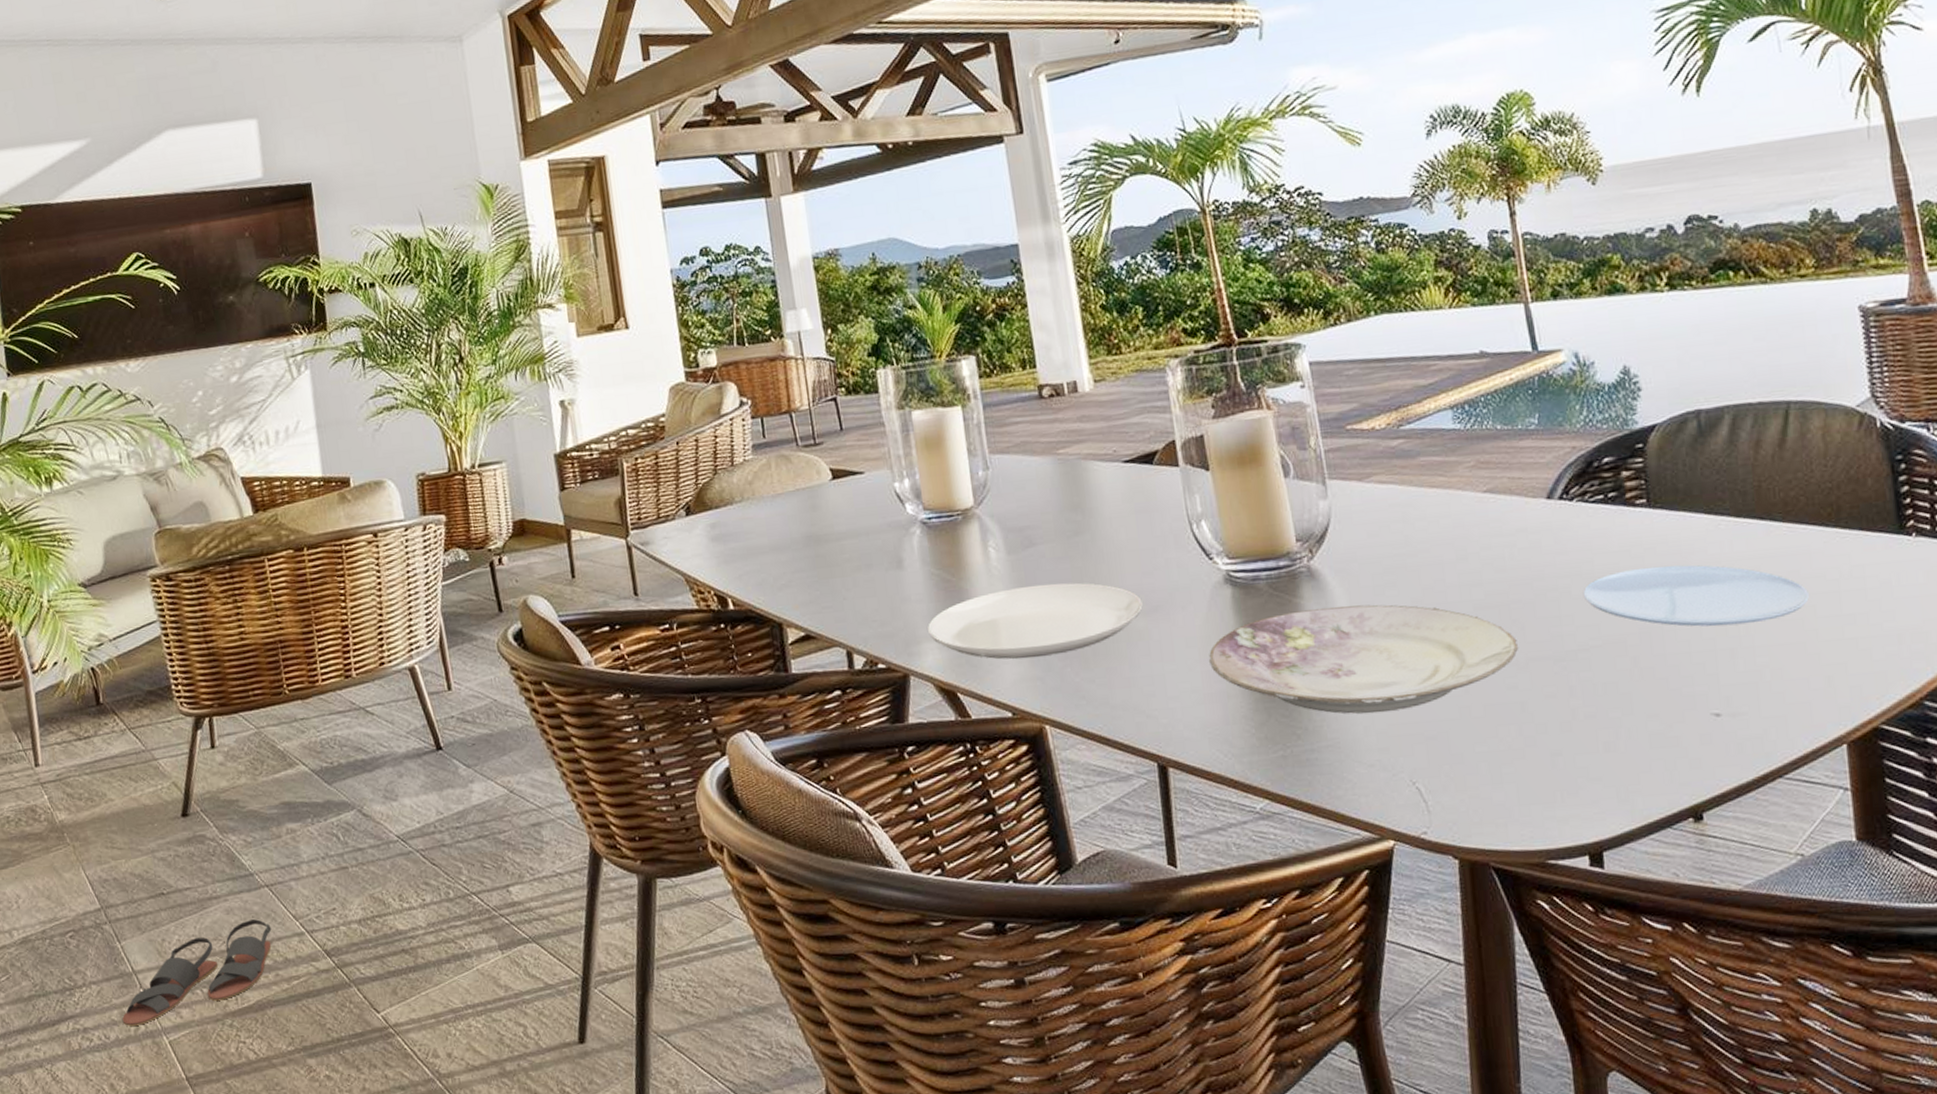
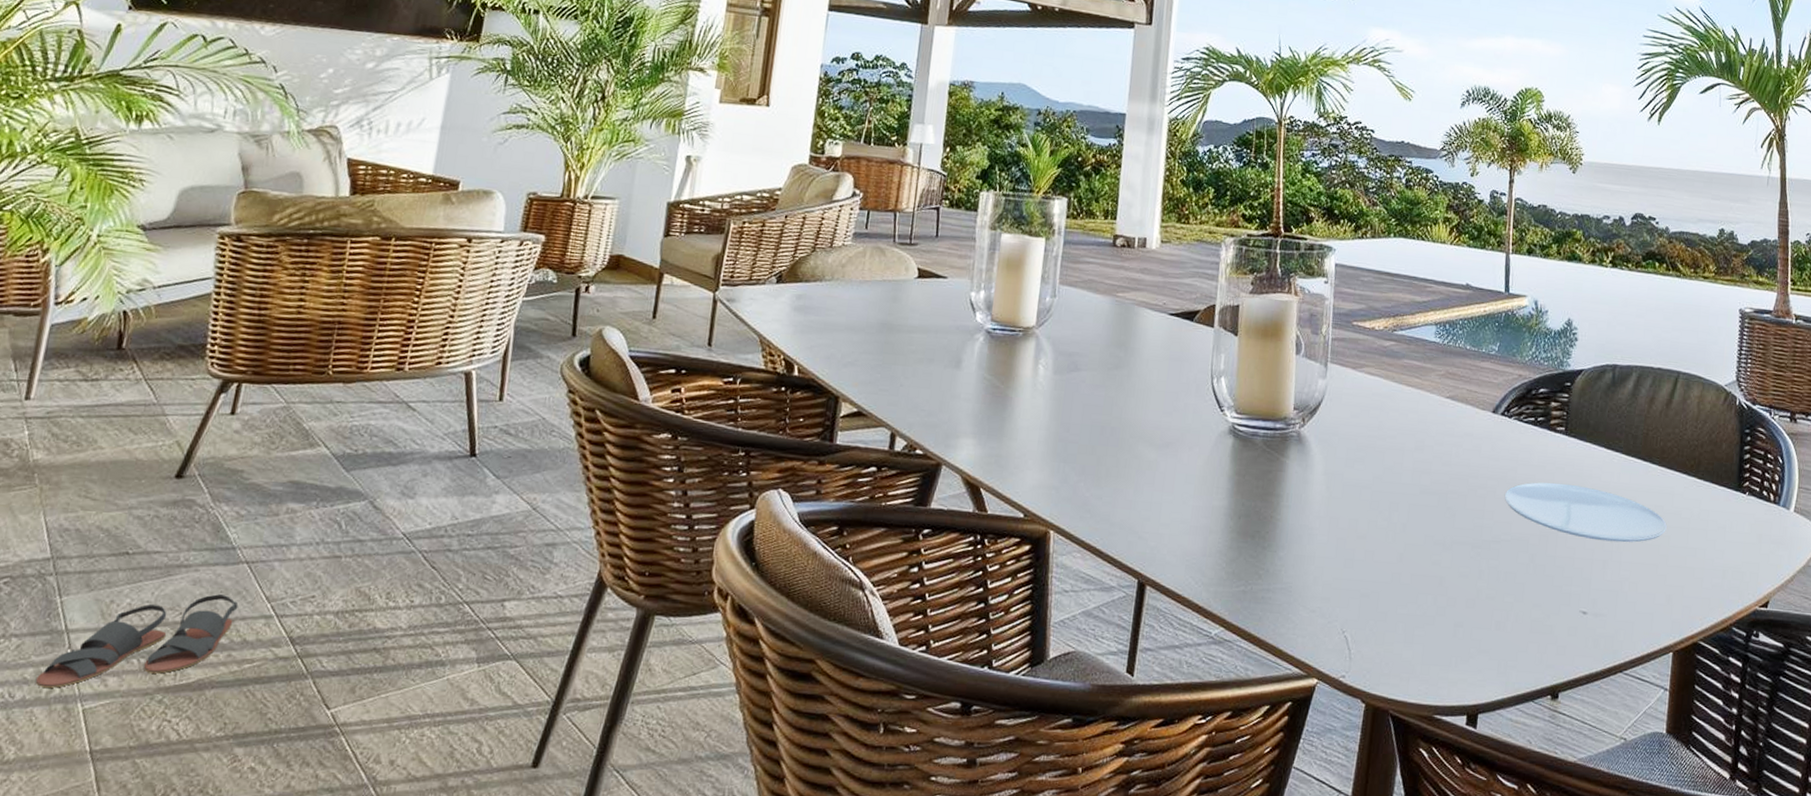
plate: present [928,582,1143,659] -> none [968,404,1158,470]
plate: present [1208,604,1519,714] -> none [1200,468,1448,568]

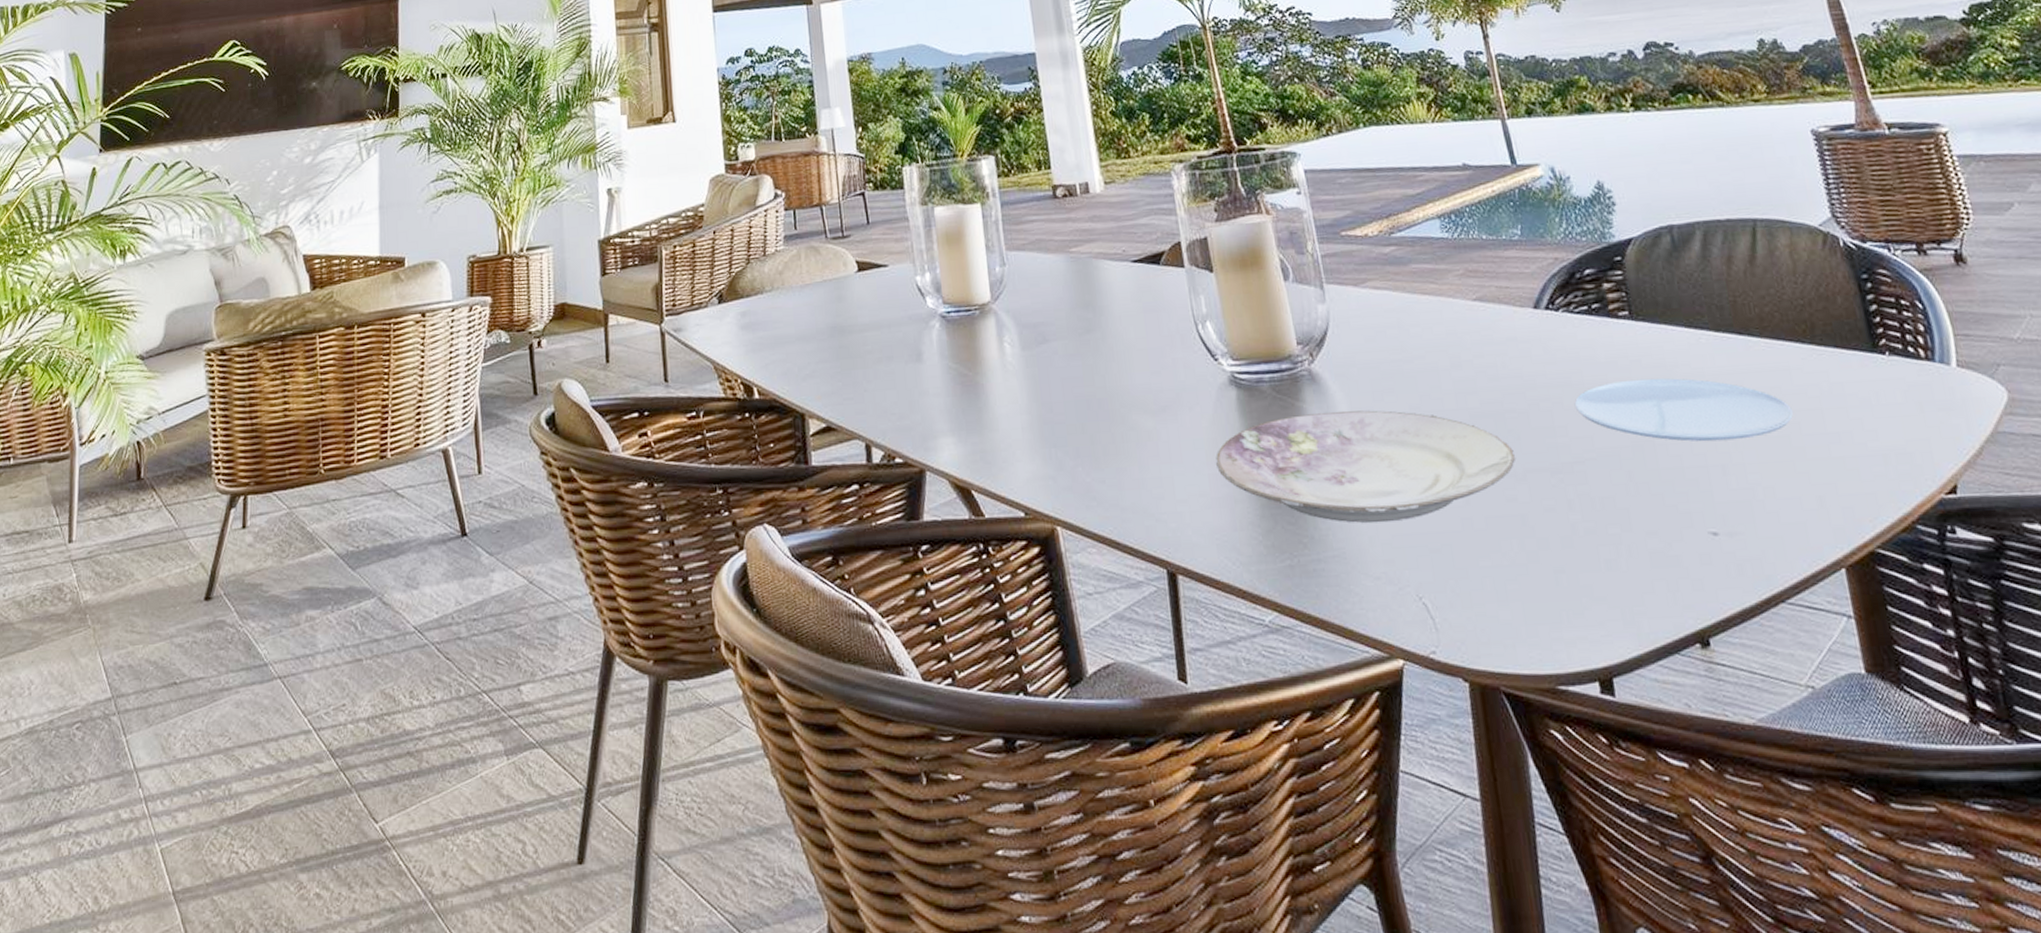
sandal: present [35,594,239,688] -> none [116,714,279,831]
plate: none [1200,468,1448,568] -> present [1215,410,1516,524]

